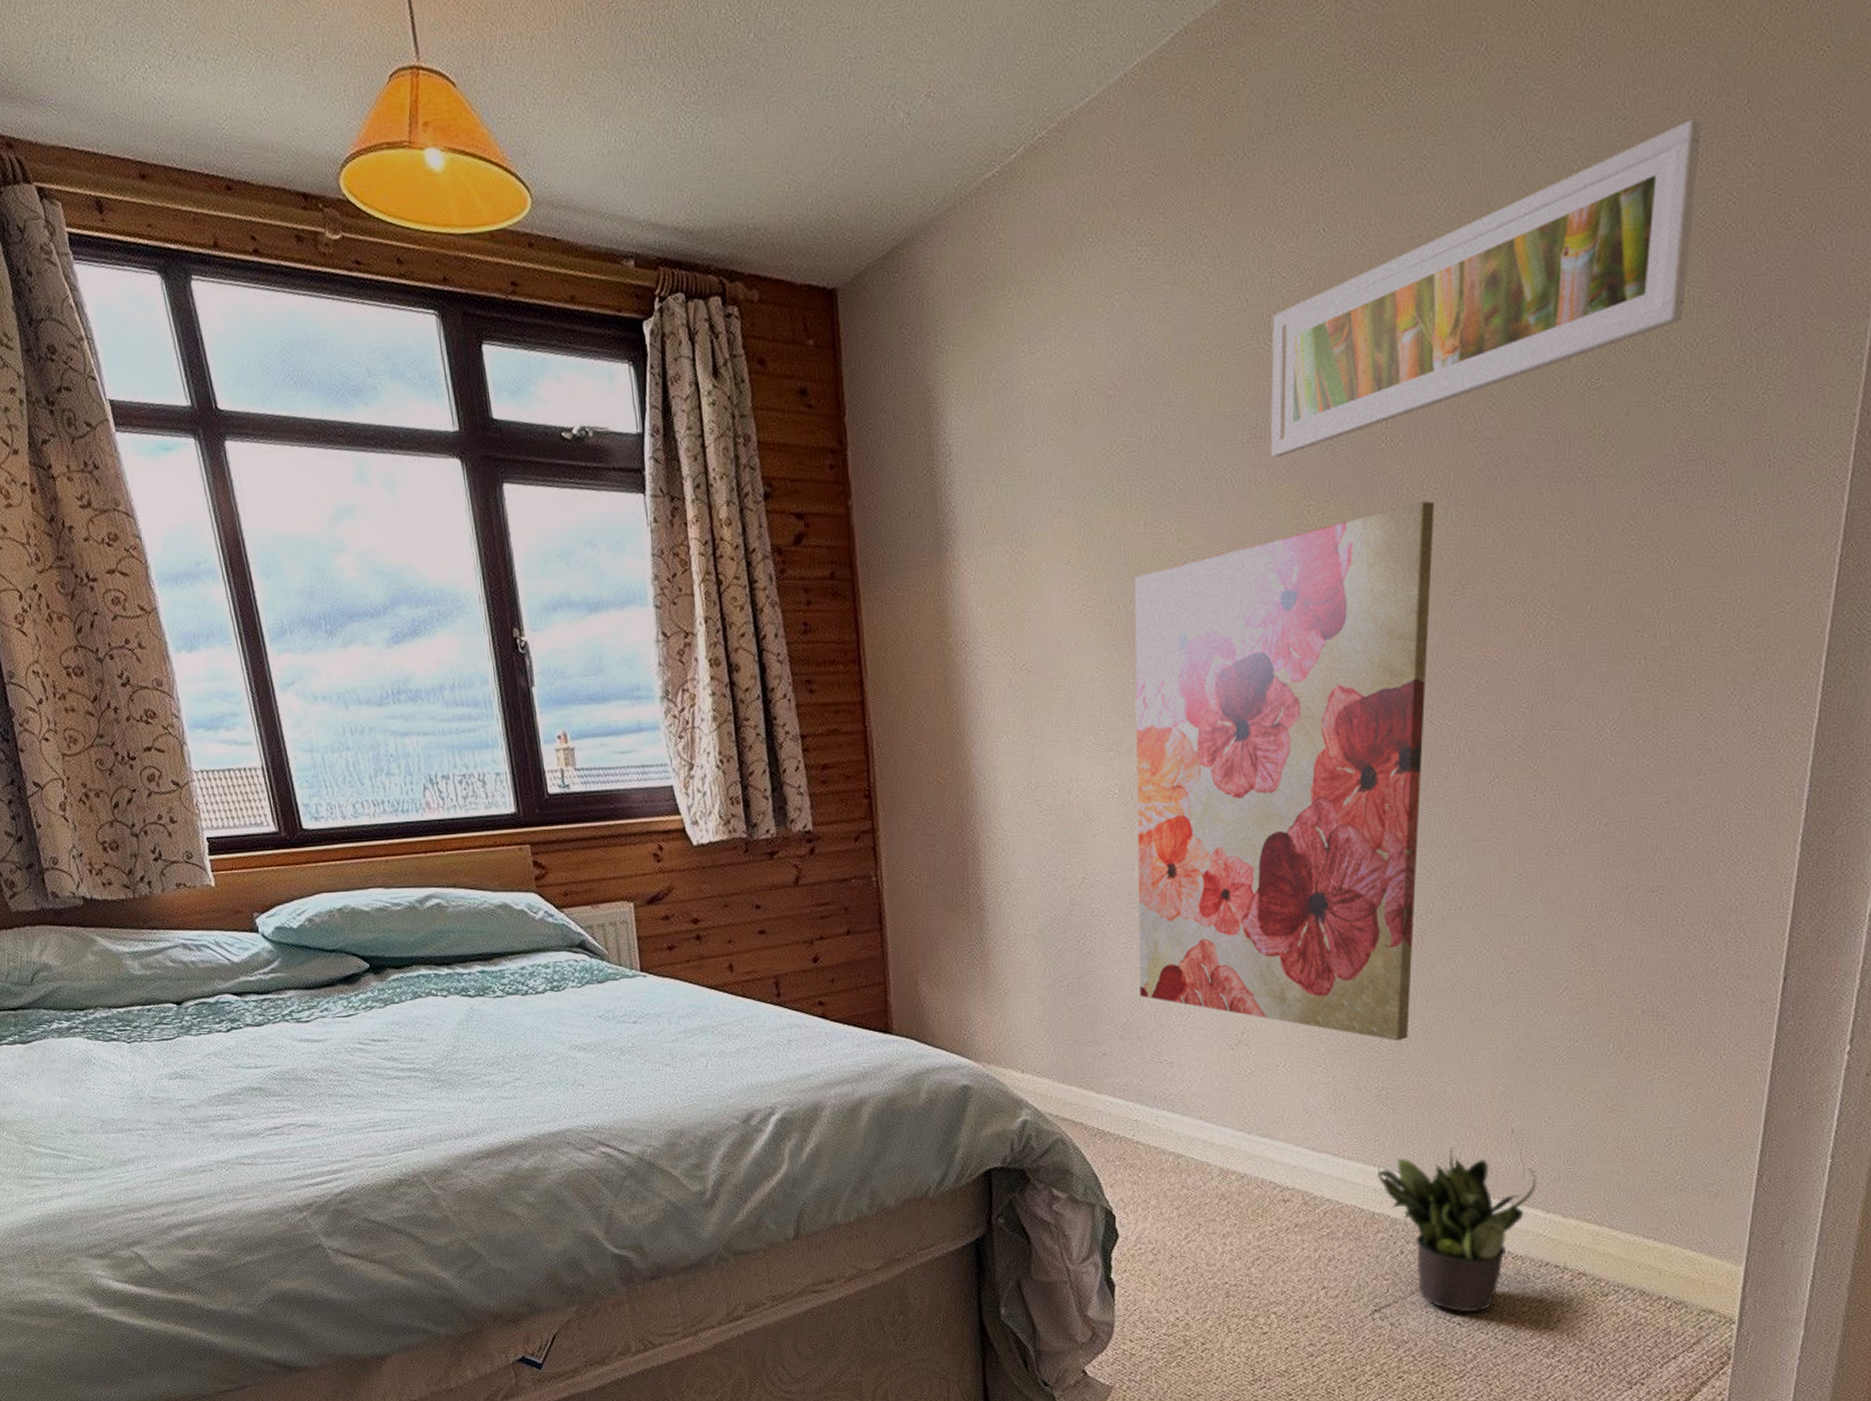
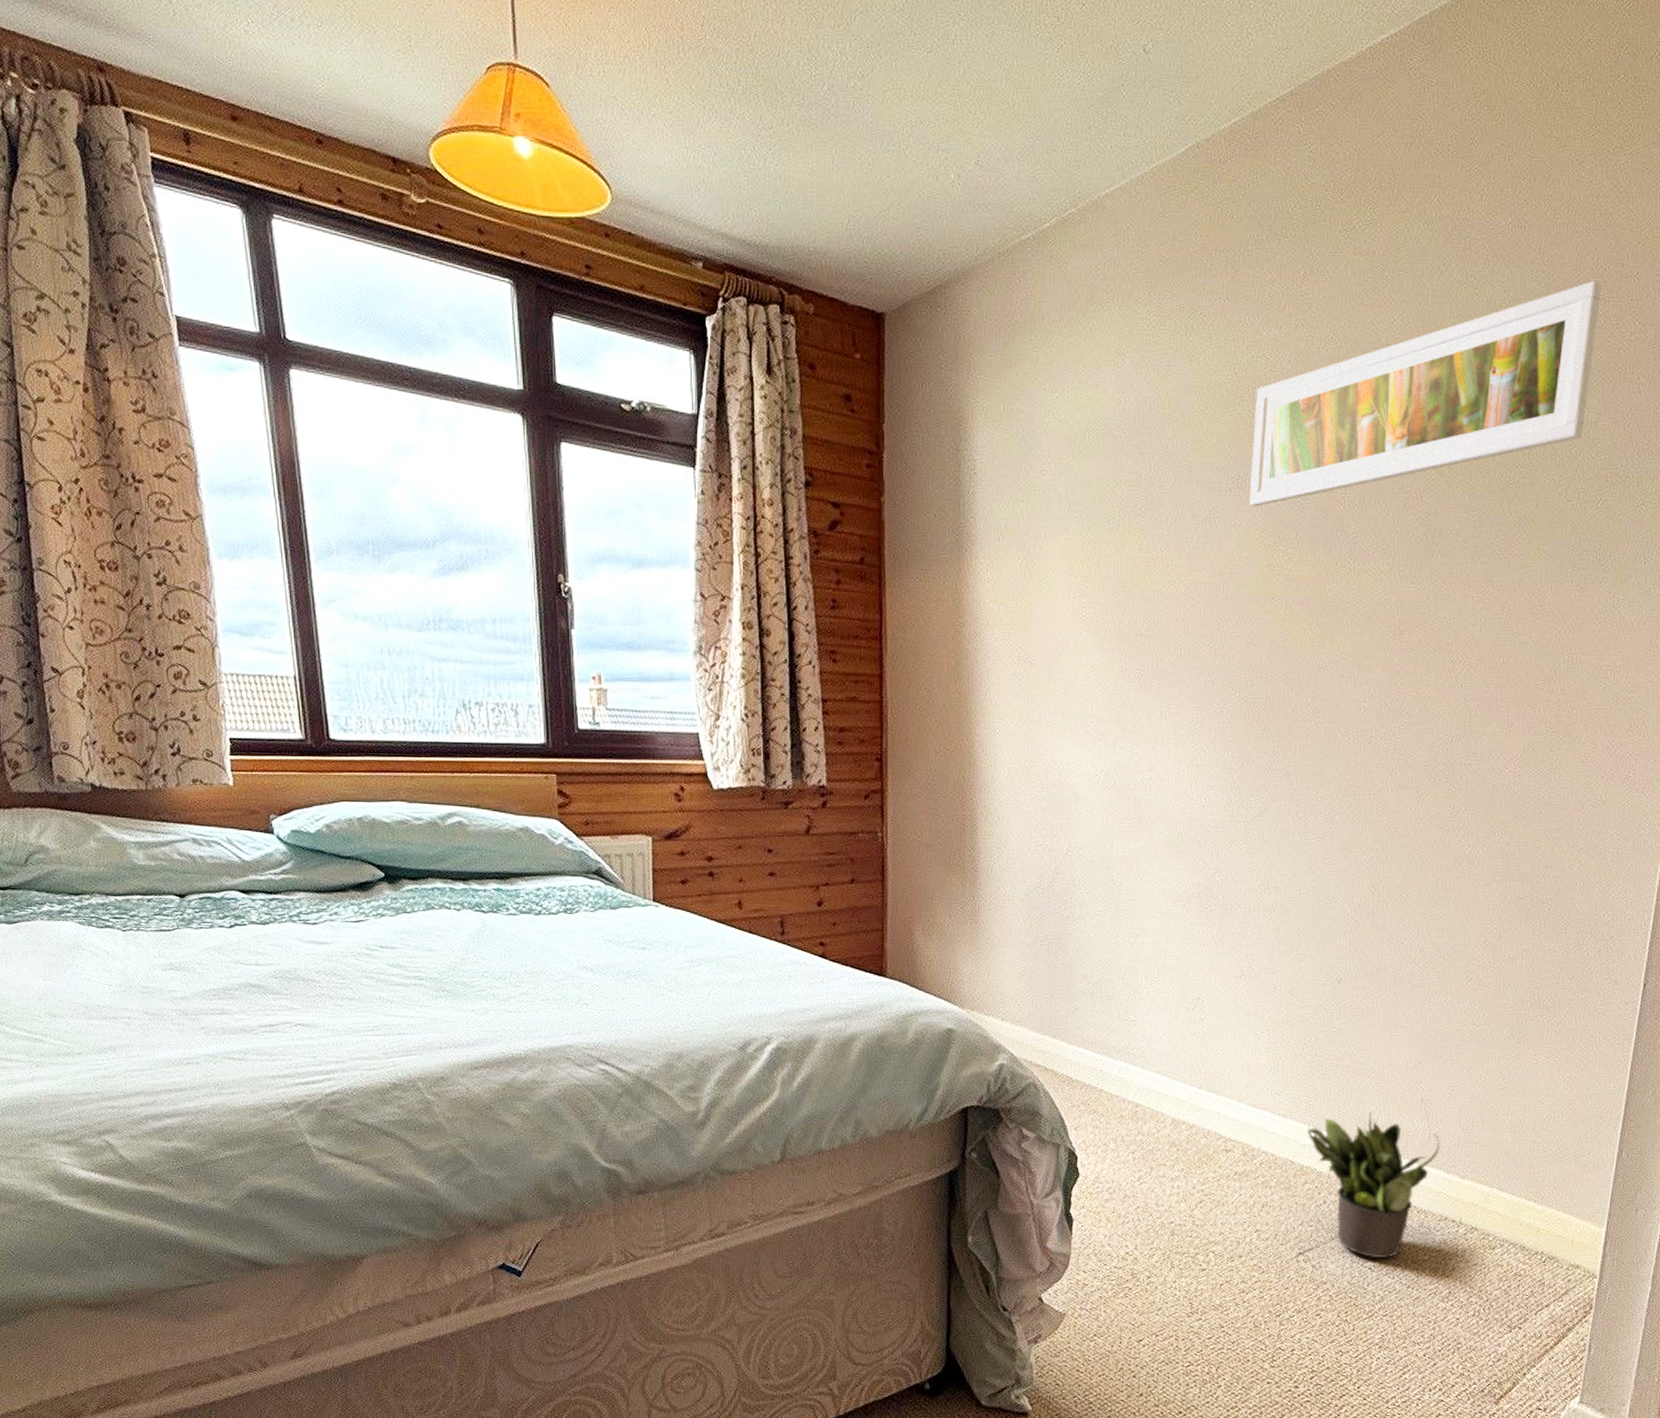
wall art: present [1134,501,1435,1042] -> none [1110,558,1382,1015]

